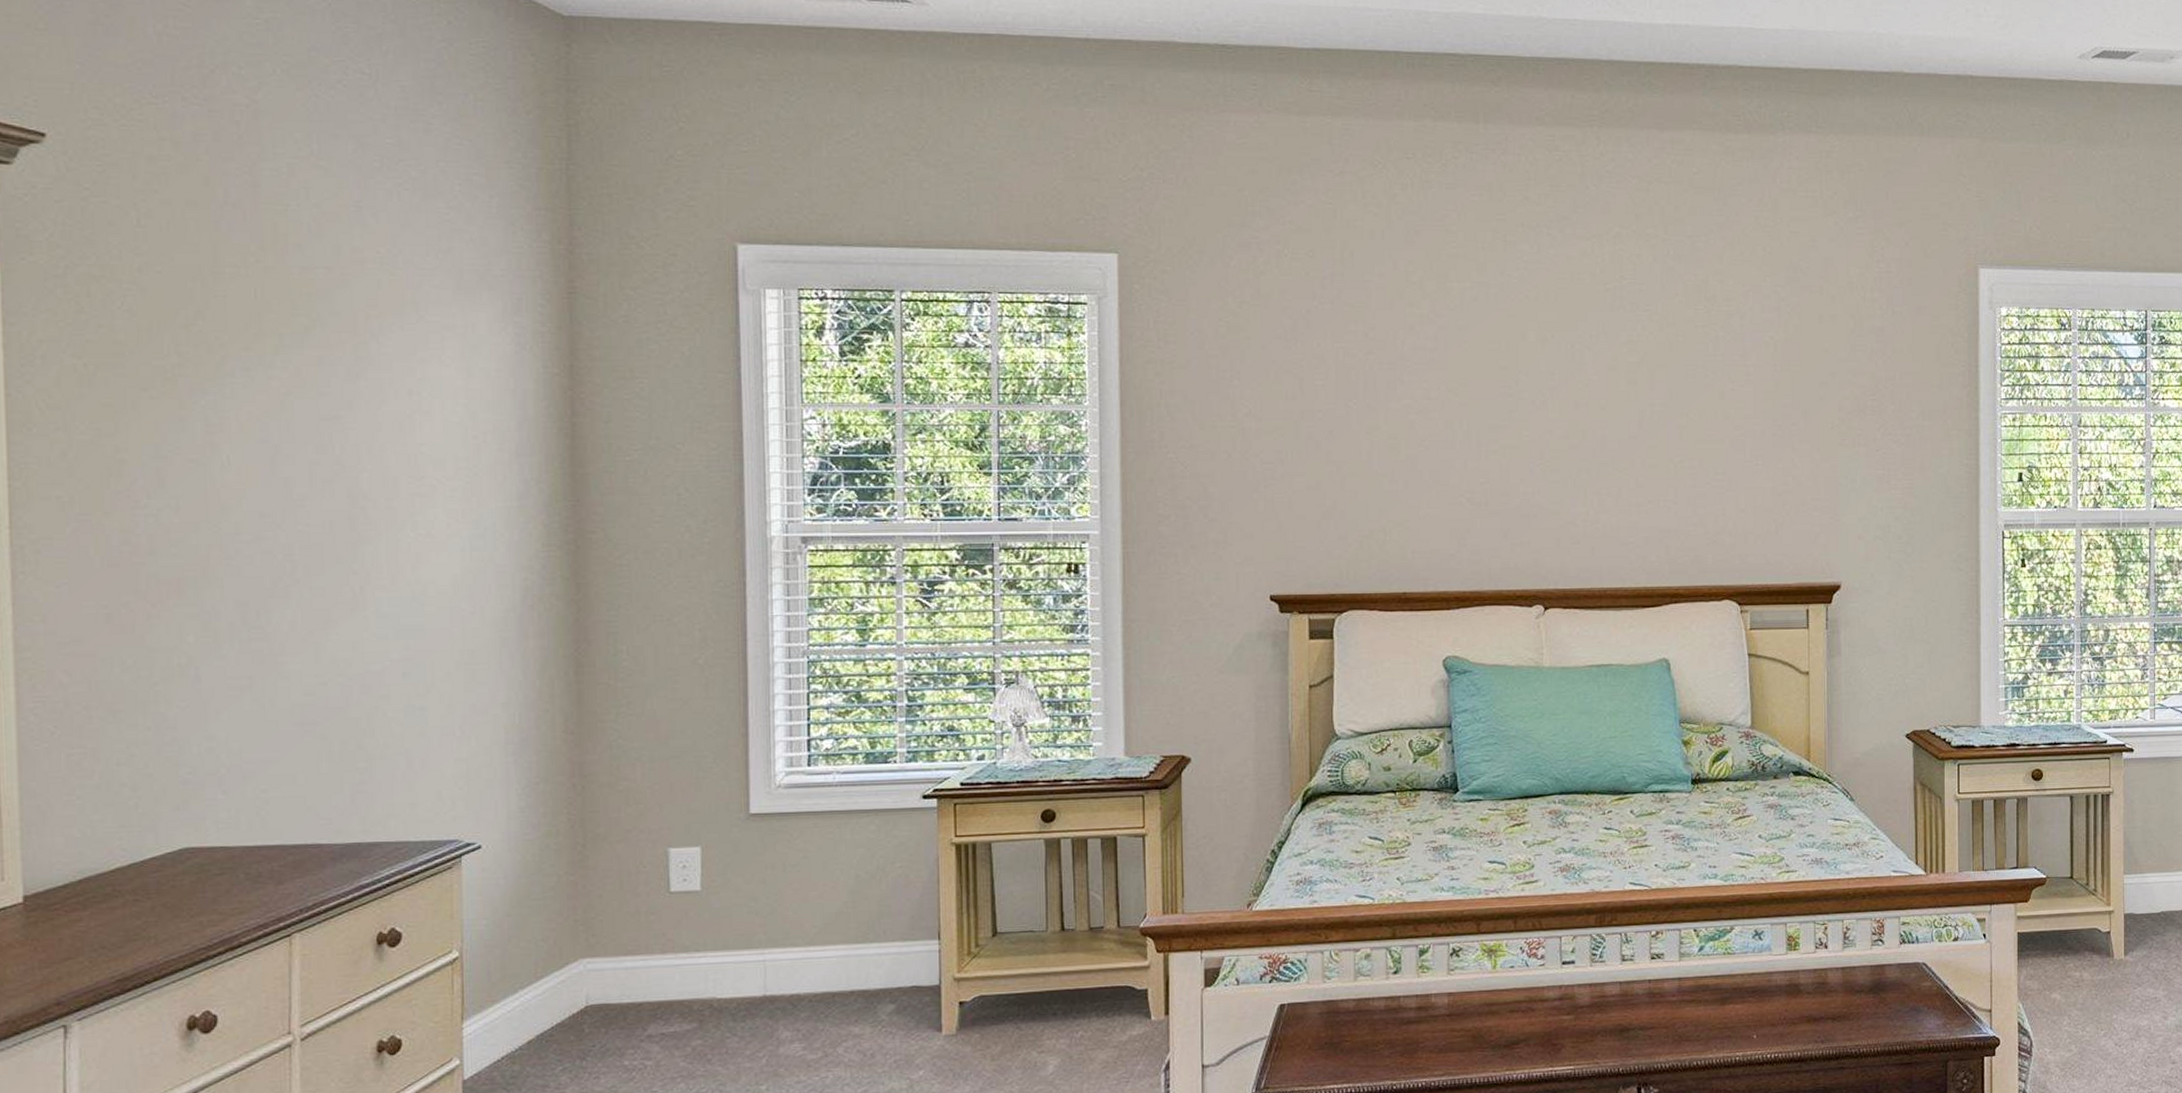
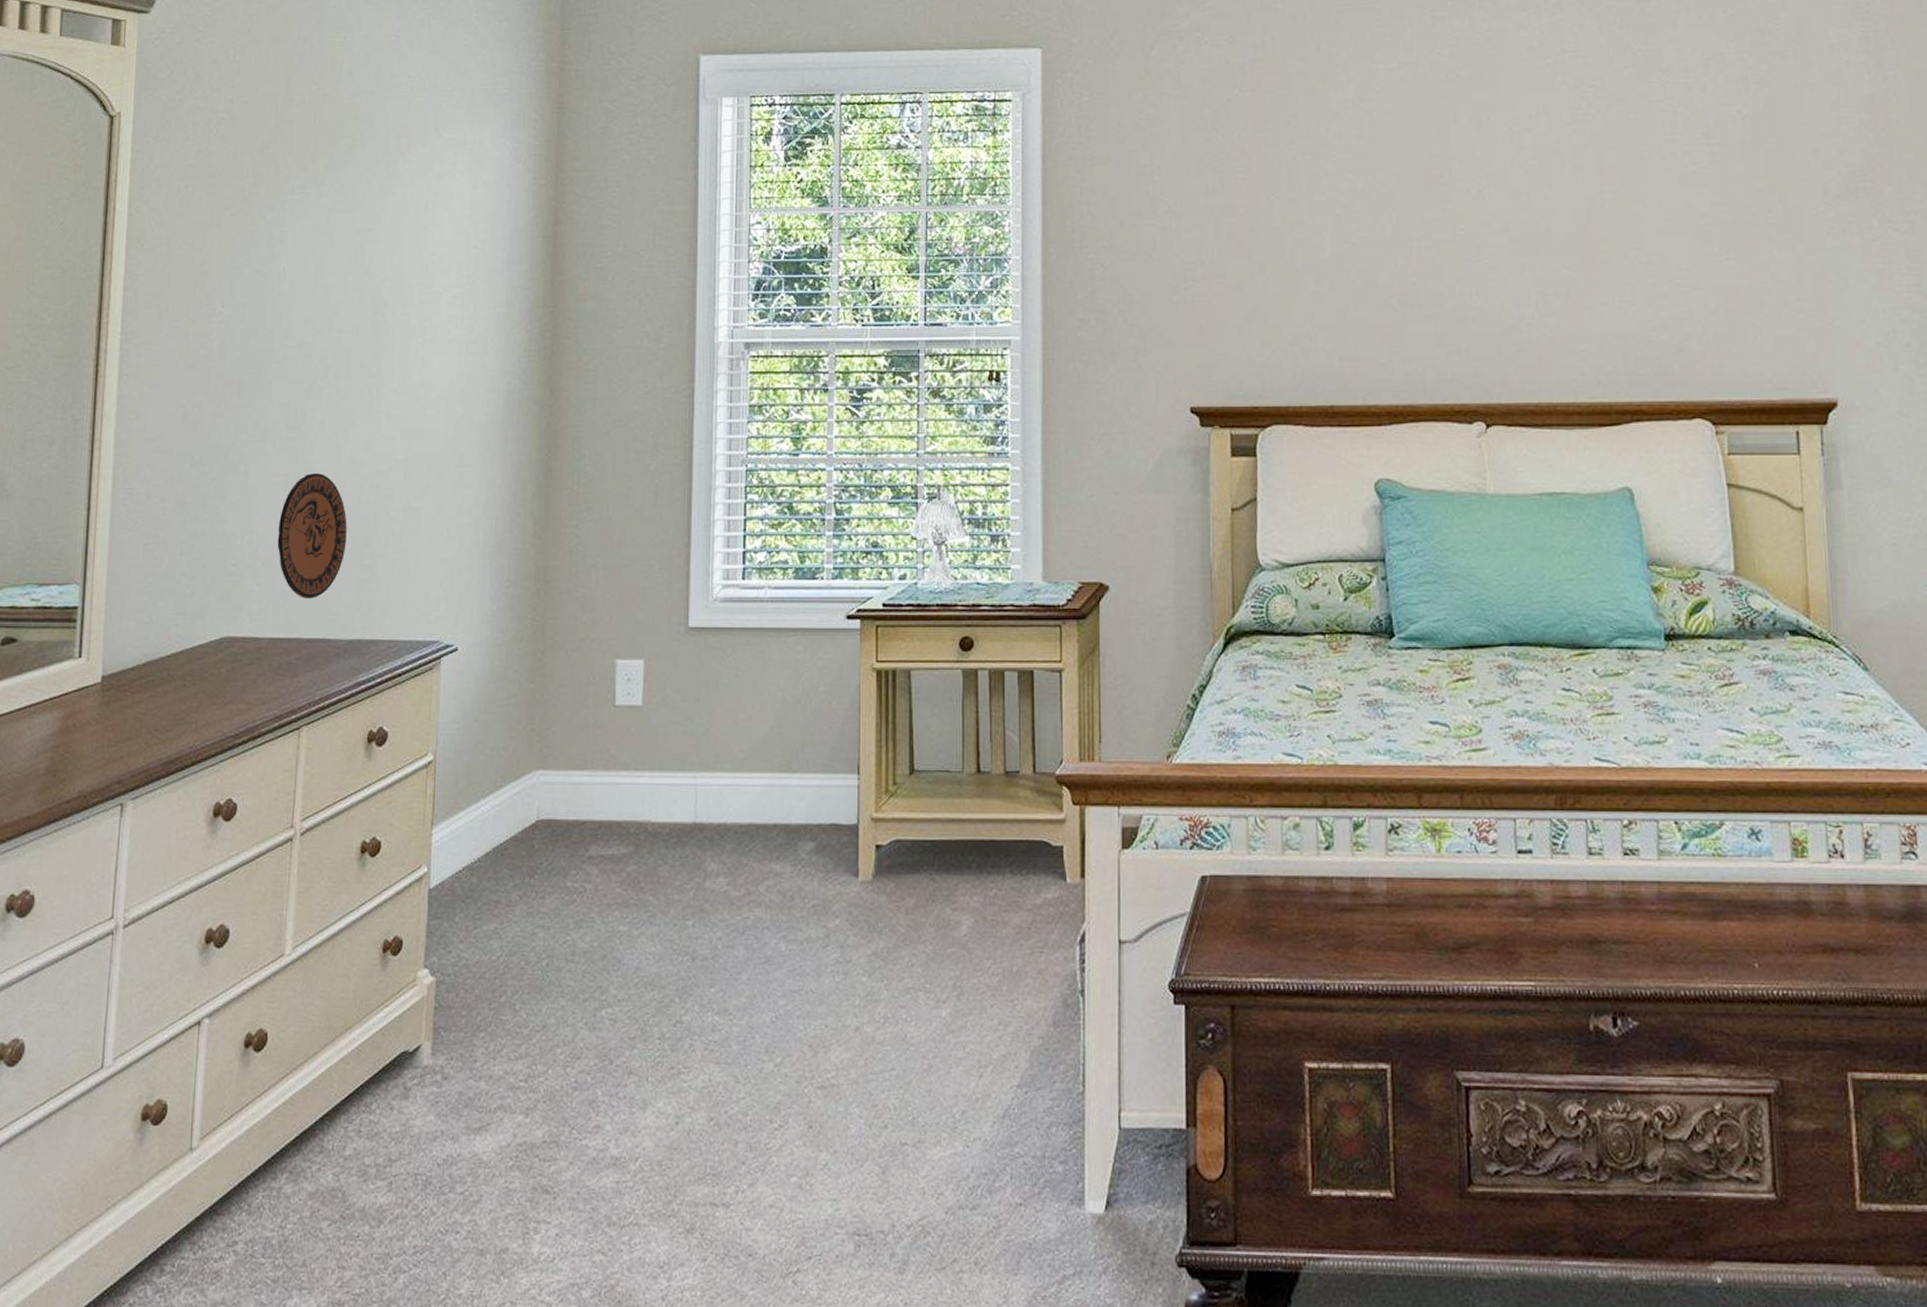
decorative plate: none [244,675,335,804] -> present [277,473,347,598]

